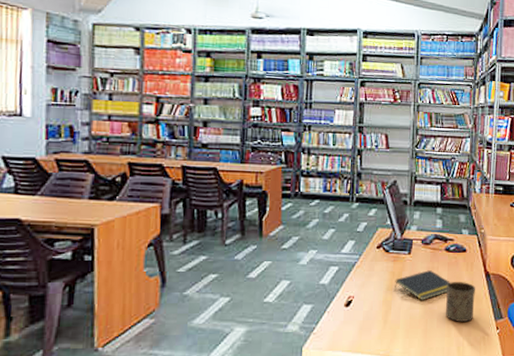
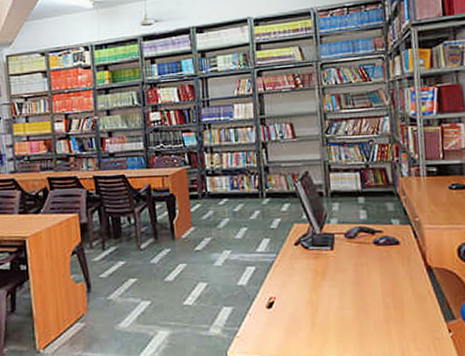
notepad: present [395,270,450,301] -> none [319,266,384,301]
cup: present [445,282,475,322] -> none [380,278,418,324]

